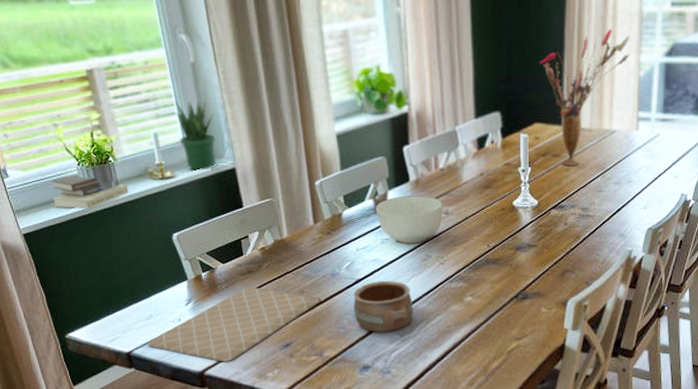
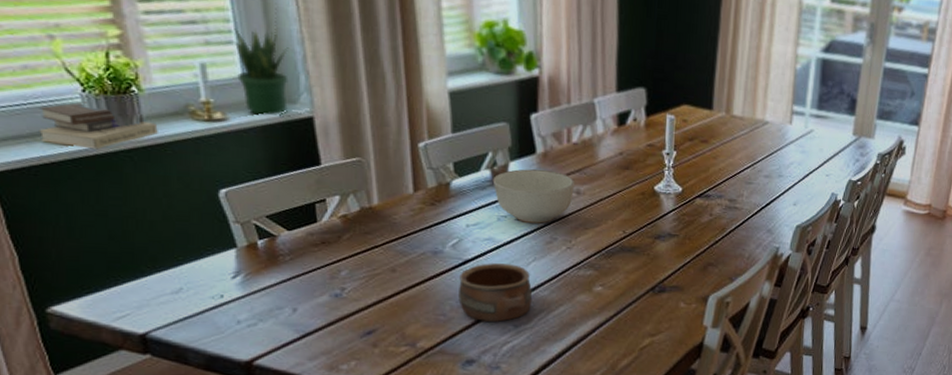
placemat: present [147,287,321,362] -> none [172,261,418,351]
bouquet: present [540,28,630,166] -> none [692,16,788,155]

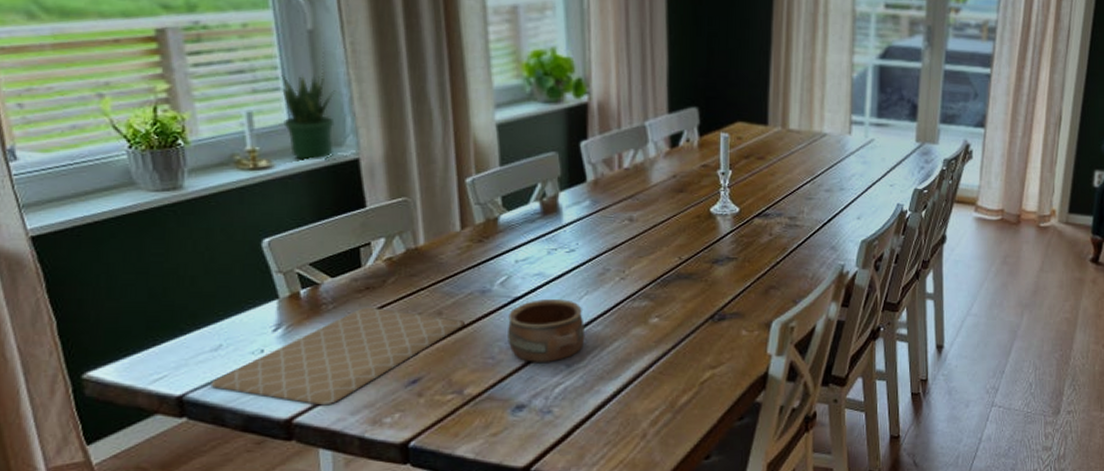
books: present [39,102,158,150] -> none [83,158,203,206]
placemat: none [172,261,418,351] -> present [210,308,465,406]
bowl: present [492,169,576,224] -> none [542,198,628,256]

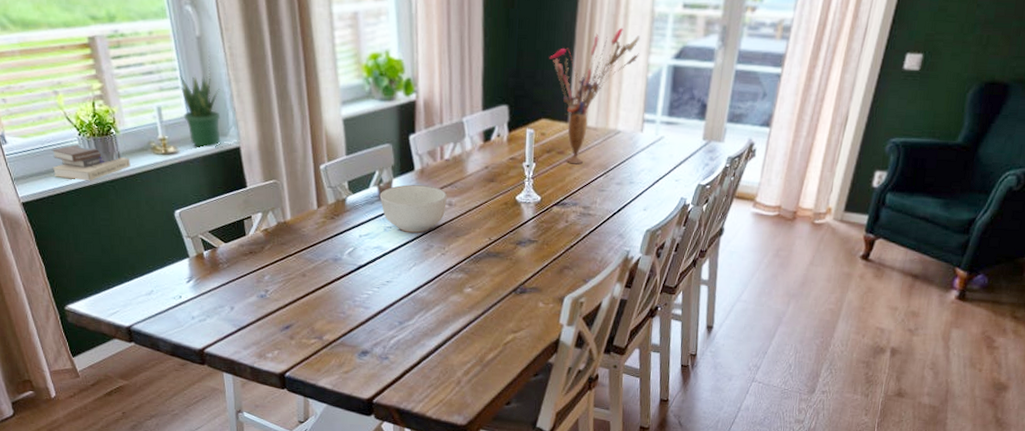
books: none [83,158,203,206] -> present [51,143,131,181]
placemat: present [210,308,465,406] -> none [148,268,322,341]
pottery: present [508,299,586,362] -> none [355,268,414,319]
bowl: none [542,198,628,256] -> present [379,184,448,234]
bouquet: none [744,26,842,171] -> present [549,27,640,165]

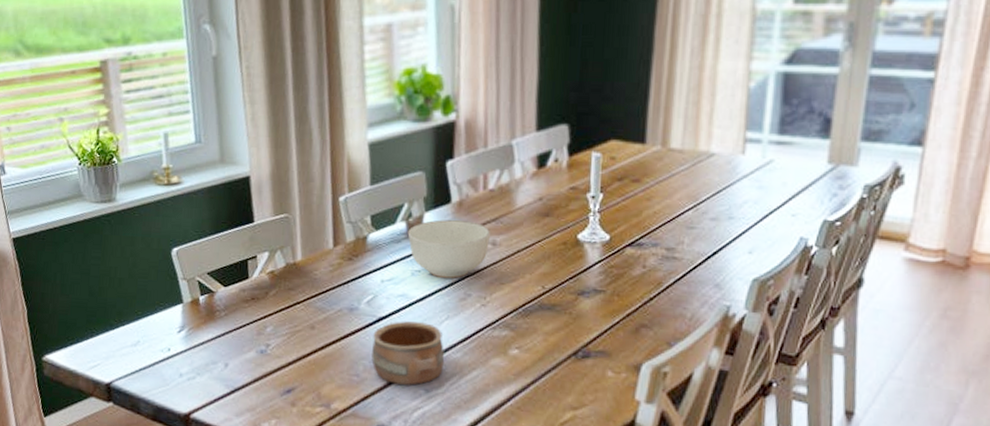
books: present [51,143,131,181] -> none [48,173,130,215]
planter: present [180,74,221,148] -> none [190,96,234,178]
pottery: none [355,268,414,319] -> present [371,321,445,385]
bouquet: present [549,27,640,165] -> none [621,29,738,195]

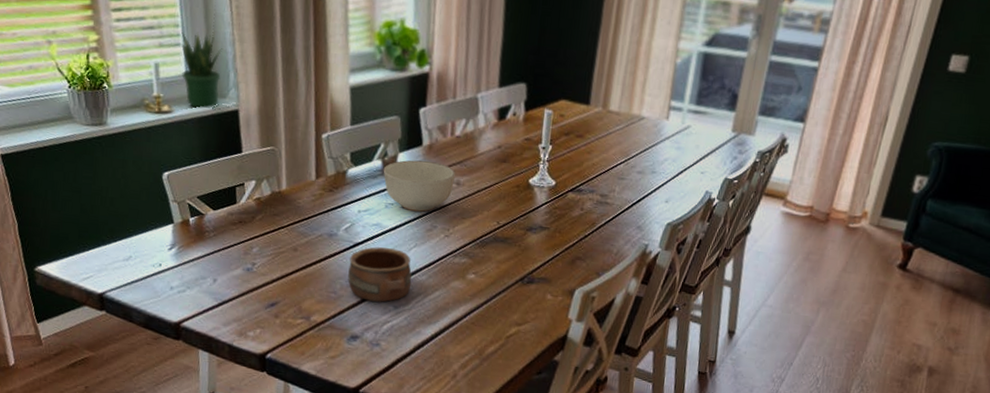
planter: none [190,96,234,178] -> present [181,31,223,109]

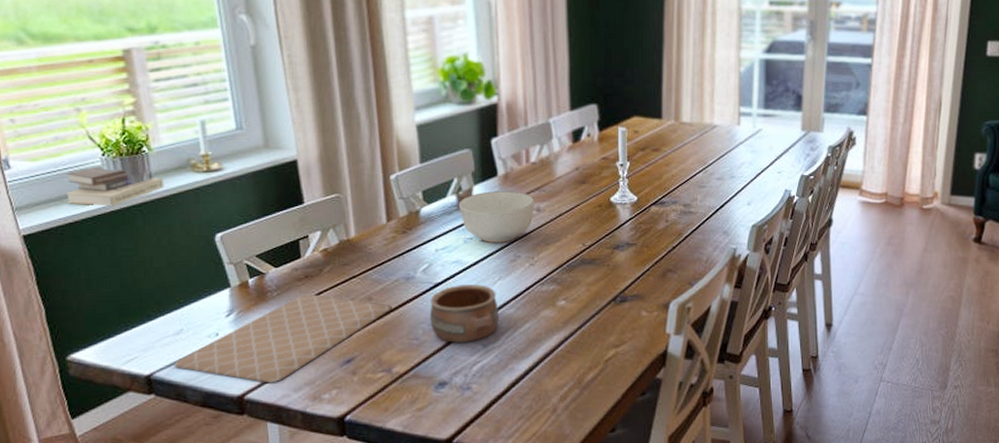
books: none [37,96,121,137] -> present [65,164,164,207]
placemat: none [123,238,315,316] -> present [174,294,392,383]
planter: present [181,31,223,109] -> none [229,83,276,163]

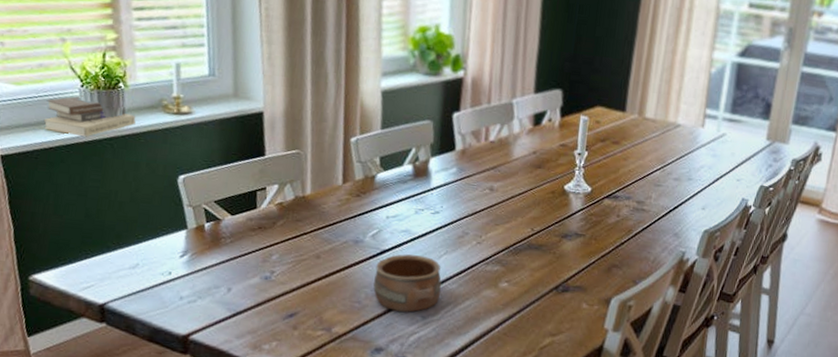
placemat: present [174,294,392,383] -> none [127,245,338,328]
bowl: present [458,191,535,244] -> none [413,165,490,218]

